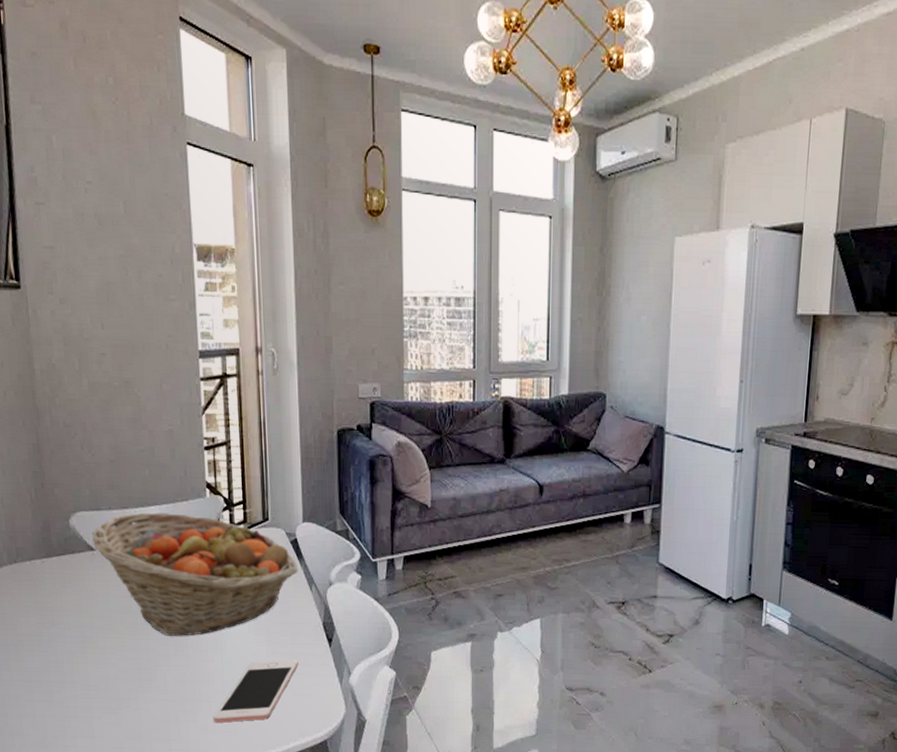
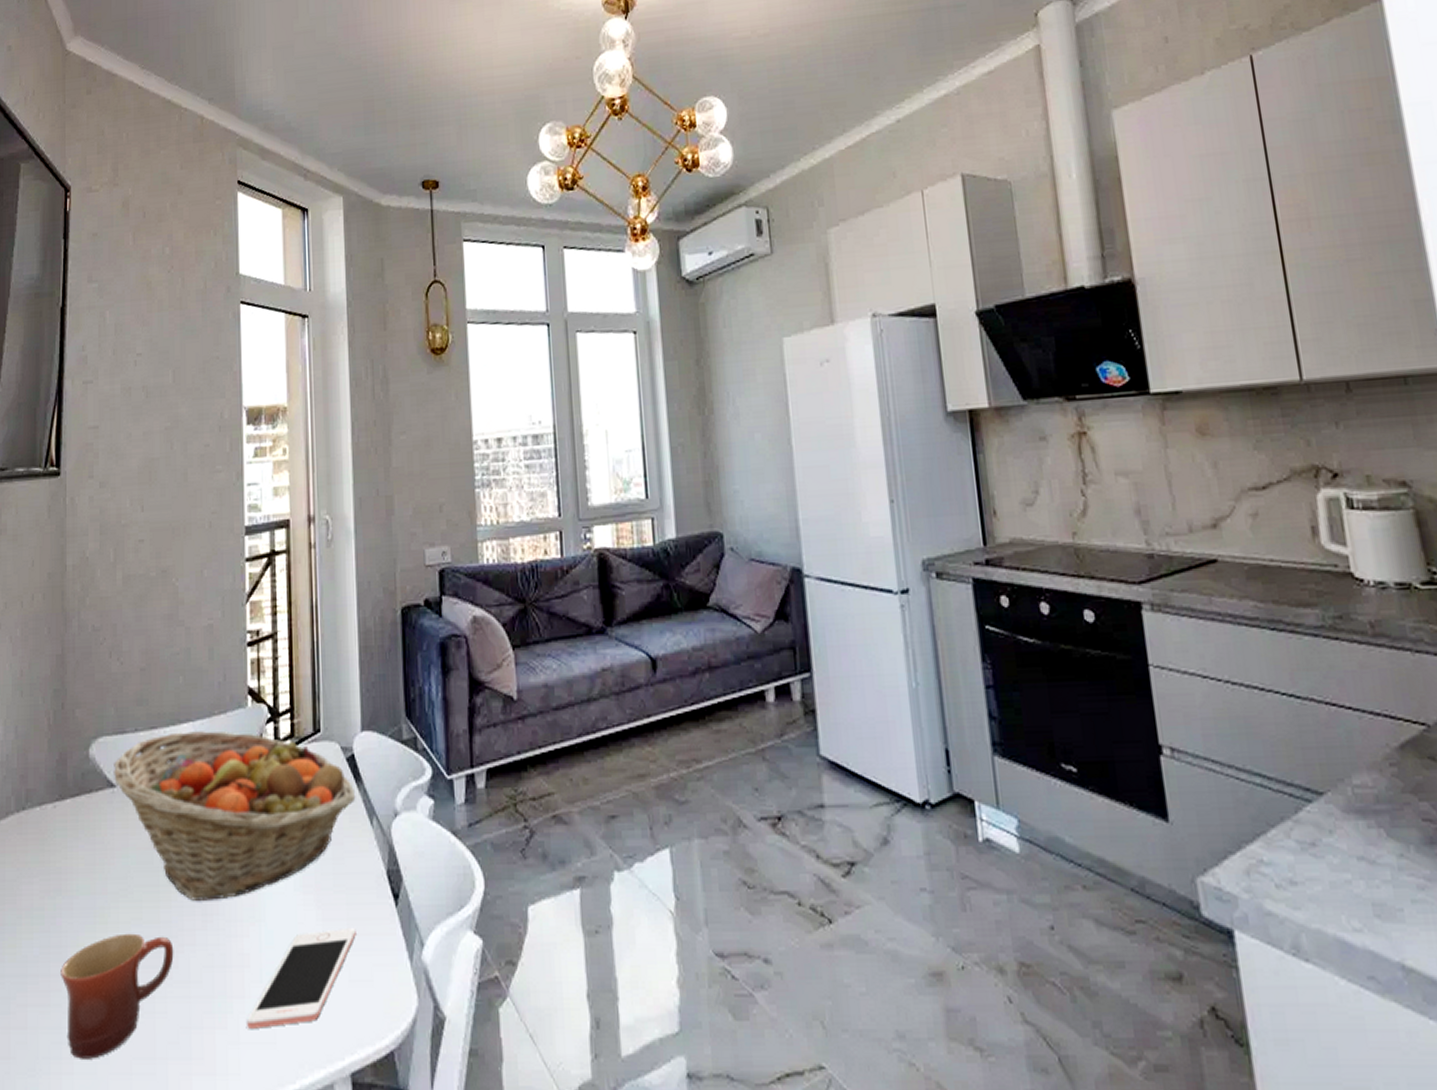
mug: none [59,655,153,738] -> present [61,933,174,1059]

